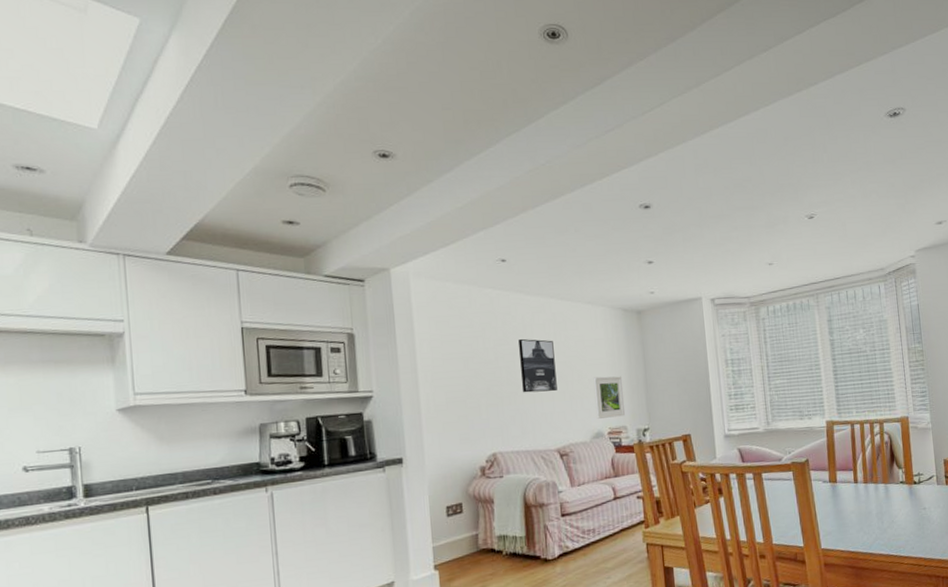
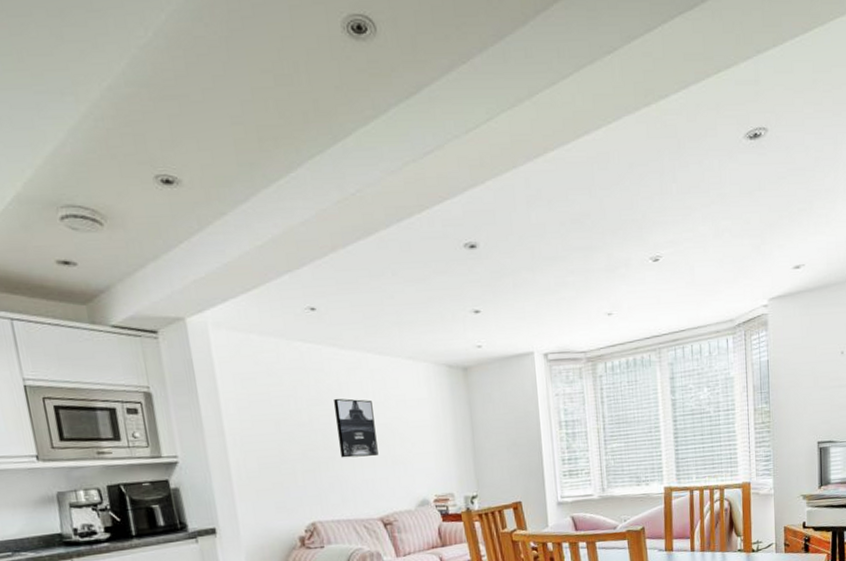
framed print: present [593,376,625,419] -> none [416,439,451,486]

